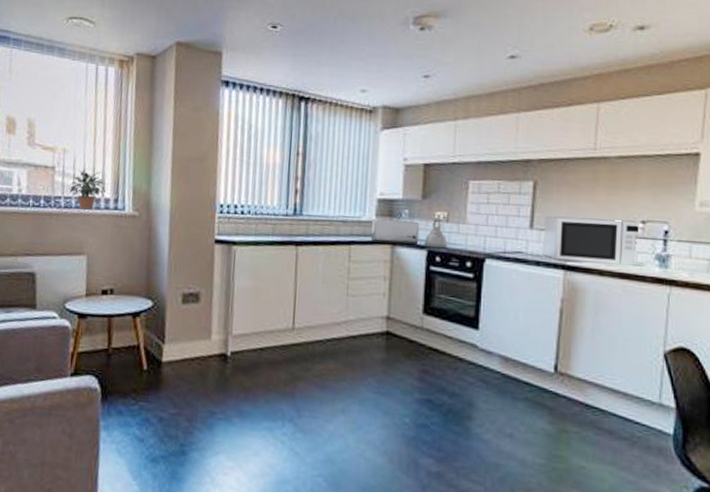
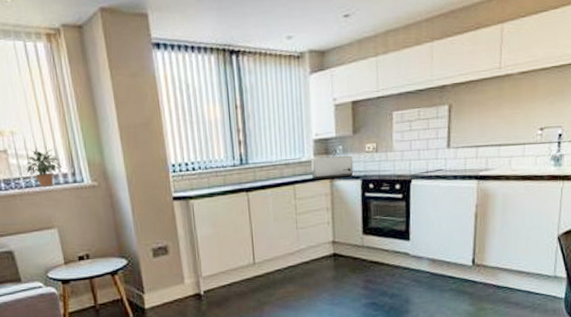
kettle: present [424,217,448,249] -> none [358,149,378,177]
microwave: present [544,216,646,267] -> none [459,129,543,172]

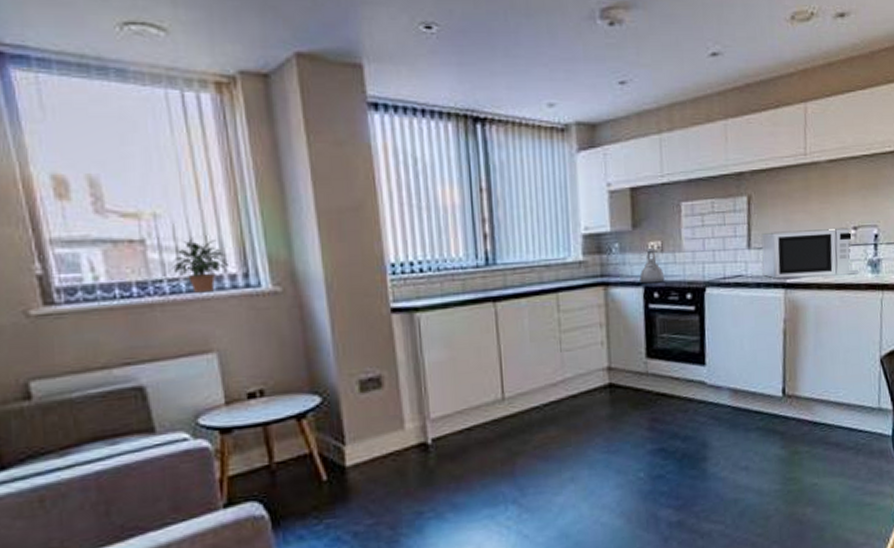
toaster: present [310,155,354,179] -> none [578,255,634,286]
kettle: none [358,149,378,177] -> present [639,248,665,284]
microwave: none [459,129,543,172] -> present [761,228,859,279]

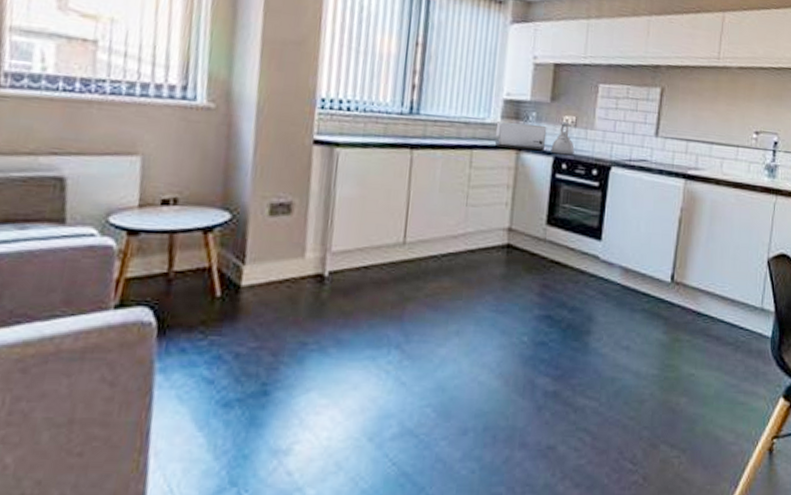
potted plant: present [171,238,228,294] -> none [116,45,171,99]
toaster: none [578,255,634,286] -> present [494,122,547,151]
microwave: present [761,228,859,279] -> none [667,124,757,176]

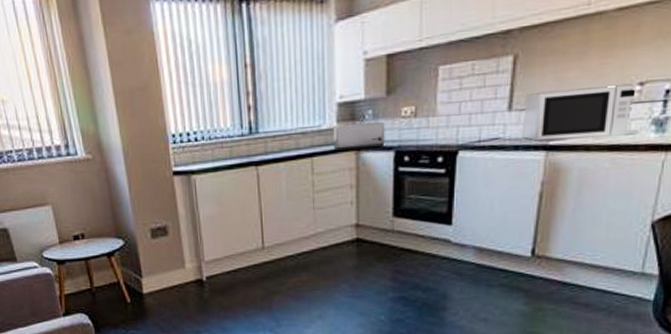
kettle: present [551,122,575,156] -> none [391,114,416,148]
microwave: none [667,124,757,176] -> present [523,84,640,141]

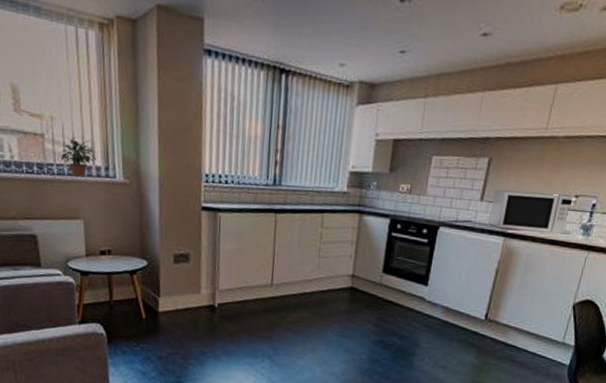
potted plant: none [17,118,54,161] -> present [59,137,96,178]
toaster: present [332,121,385,151] -> none [341,190,386,214]

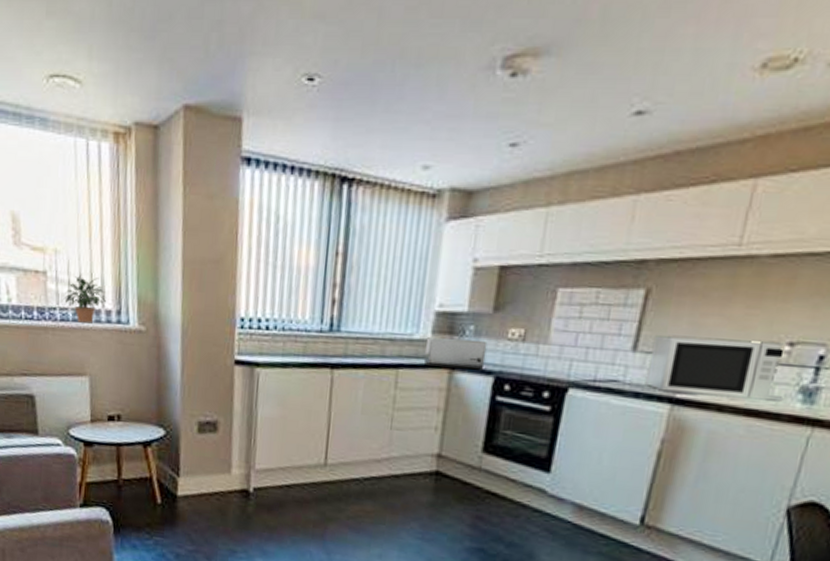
toaster: none [341,190,386,214] -> present [423,337,488,370]

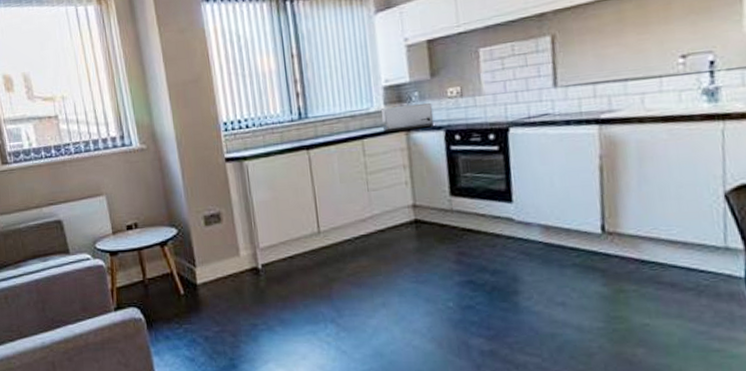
potted plant: present [63,274,106,324] -> none [75,112,110,153]
microwave: present [646,336,784,402] -> none [569,57,692,116]

